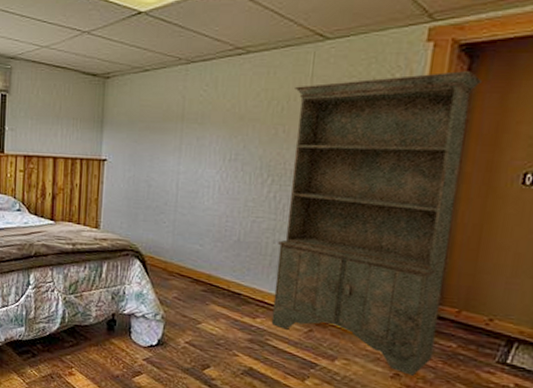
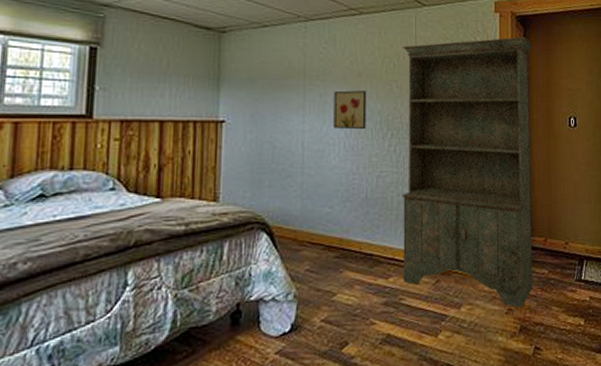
wall art: none [209,134,248,175] -> present [333,90,367,130]

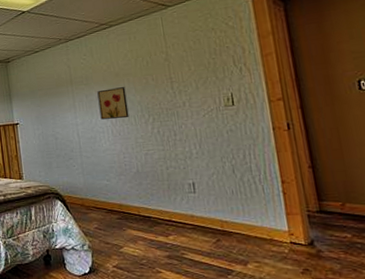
bookshelf: present [402,37,534,308] -> none [153,11,333,269]

